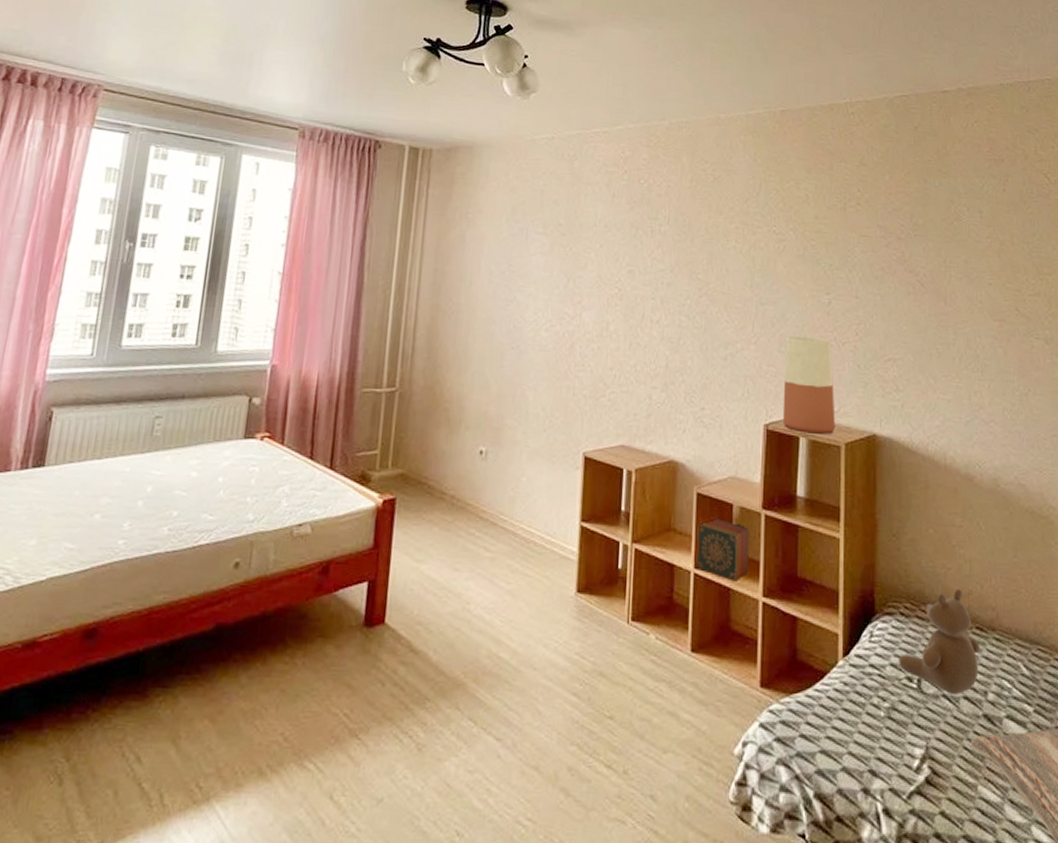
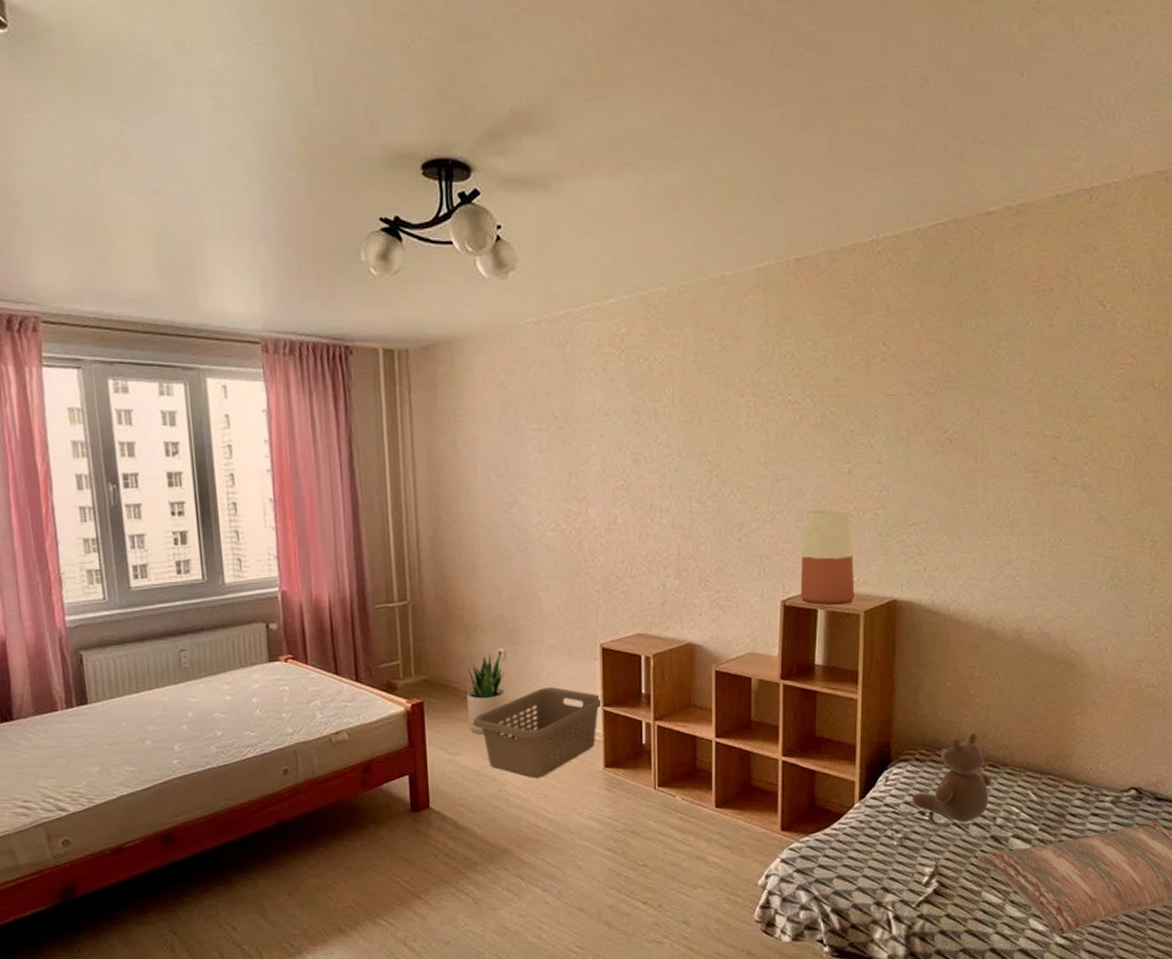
planter: none [439,451,483,541] -> present [467,652,505,735]
laundry basket: none [443,495,581,598] -> present [472,687,603,778]
decorative box: present [696,517,749,582] -> none [717,691,768,746]

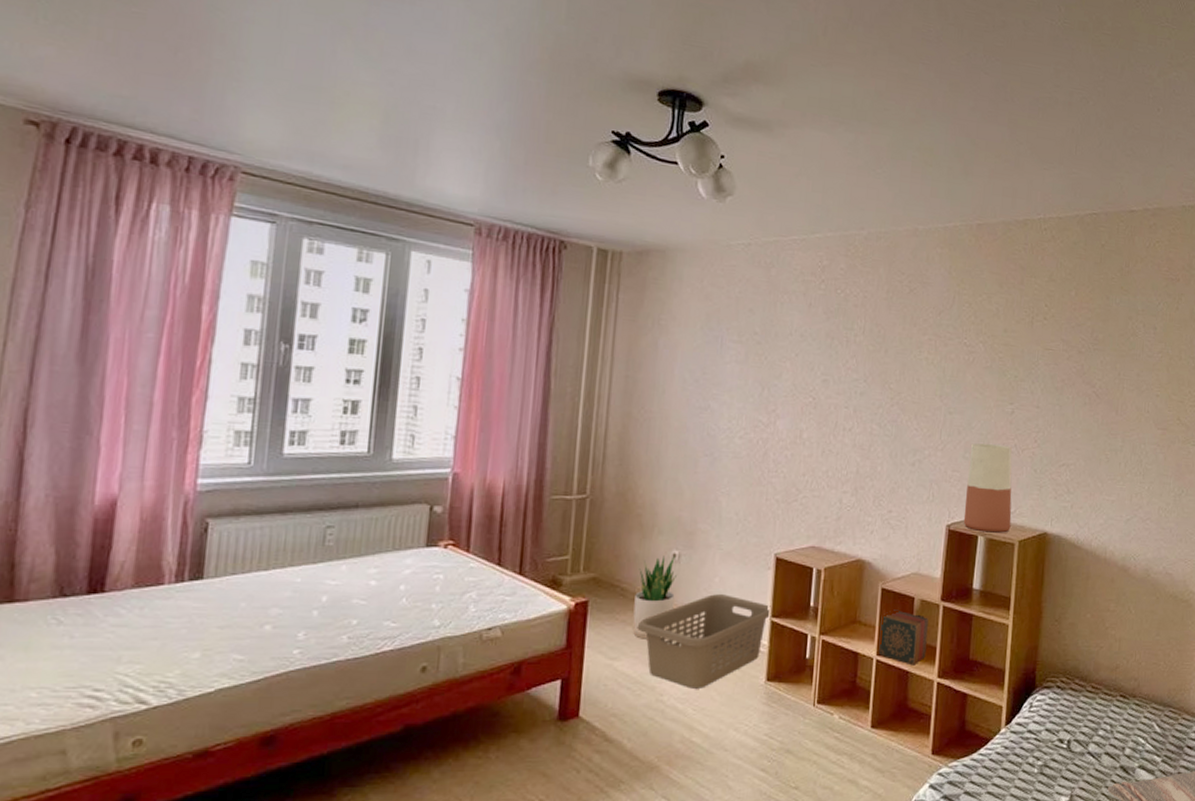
decorative box: none [717,691,768,746] -> present [878,609,929,666]
teddy bear: present [912,733,991,822] -> none [1053,664,1122,751]

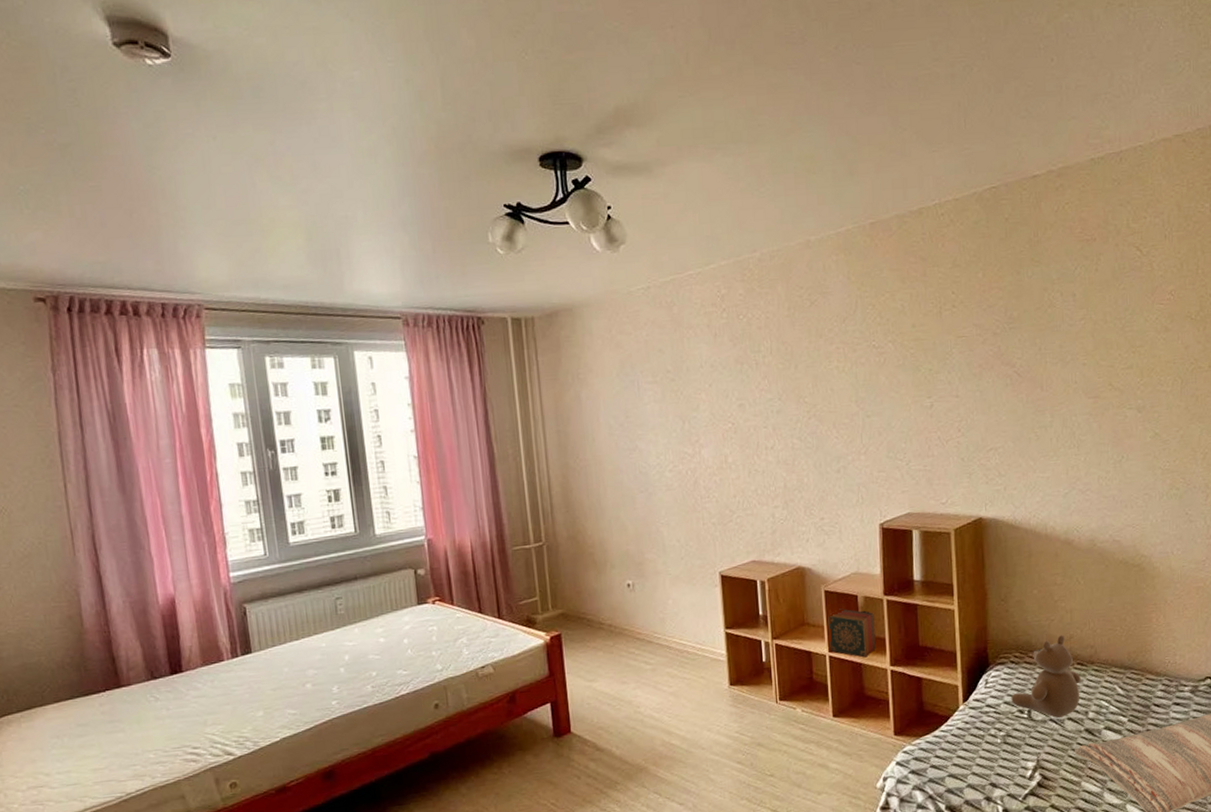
planter: present [633,555,677,639] -> none [600,584,636,661]
laundry basket: present [637,594,771,689] -> none [607,614,725,699]
vase: present [963,443,1013,533] -> none [893,439,945,526]
teddy bear: none [1053,664,1122,751] -> present [1011,635,1081,718]

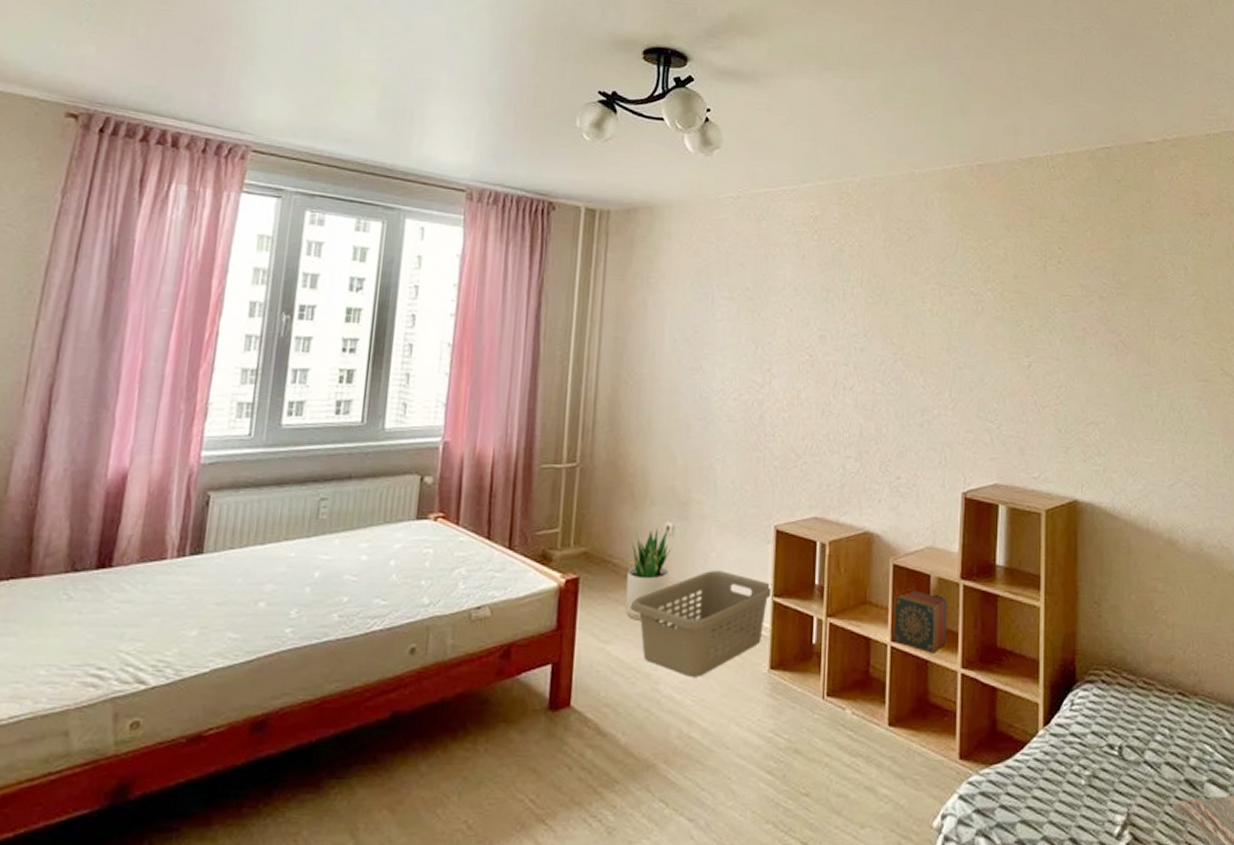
planter: none [600,584,636,661] -> present [625,527,671,620]
laundry basket: none [607,614,725,699] -> present [630,571,773,677]
teddy bear: present [1011,635,1081,718] -> none [1100,654,1182,760]

